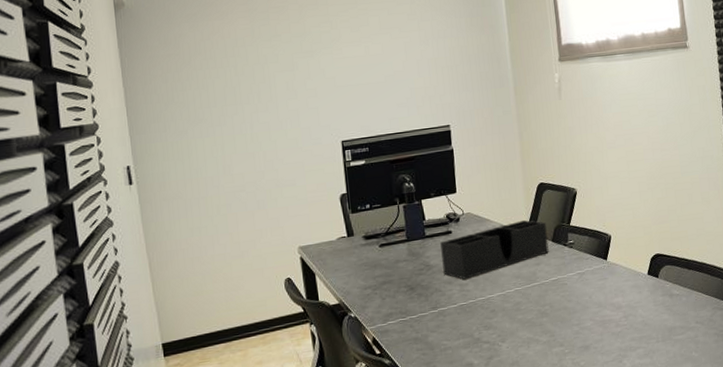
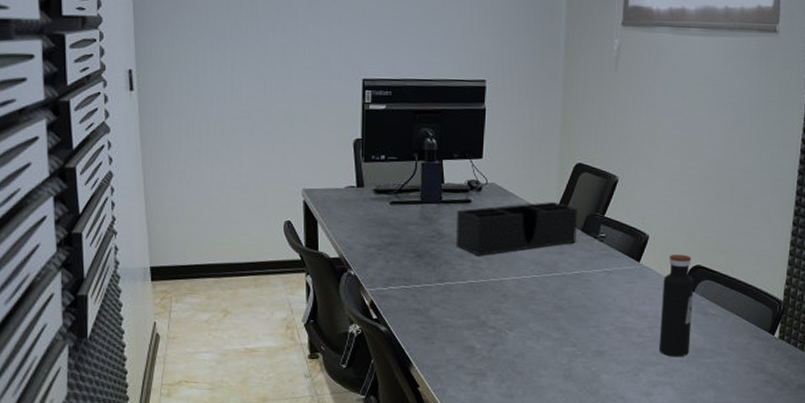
water bottle: none [630,246,664,340] -> present [659,254,694,357]

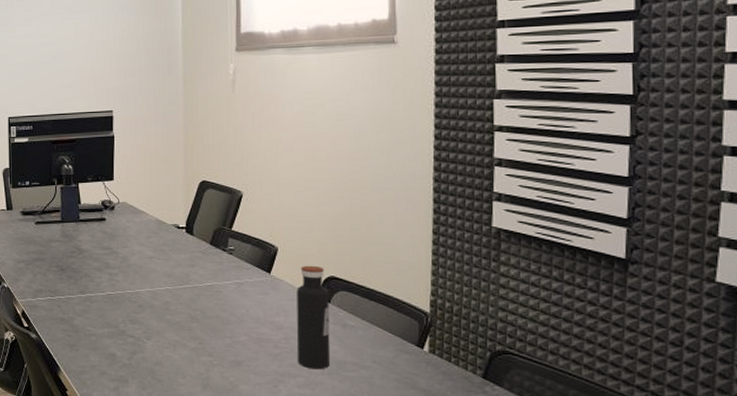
desk organizer: present [455,201,578,255] -> none [93,217,206,269]

